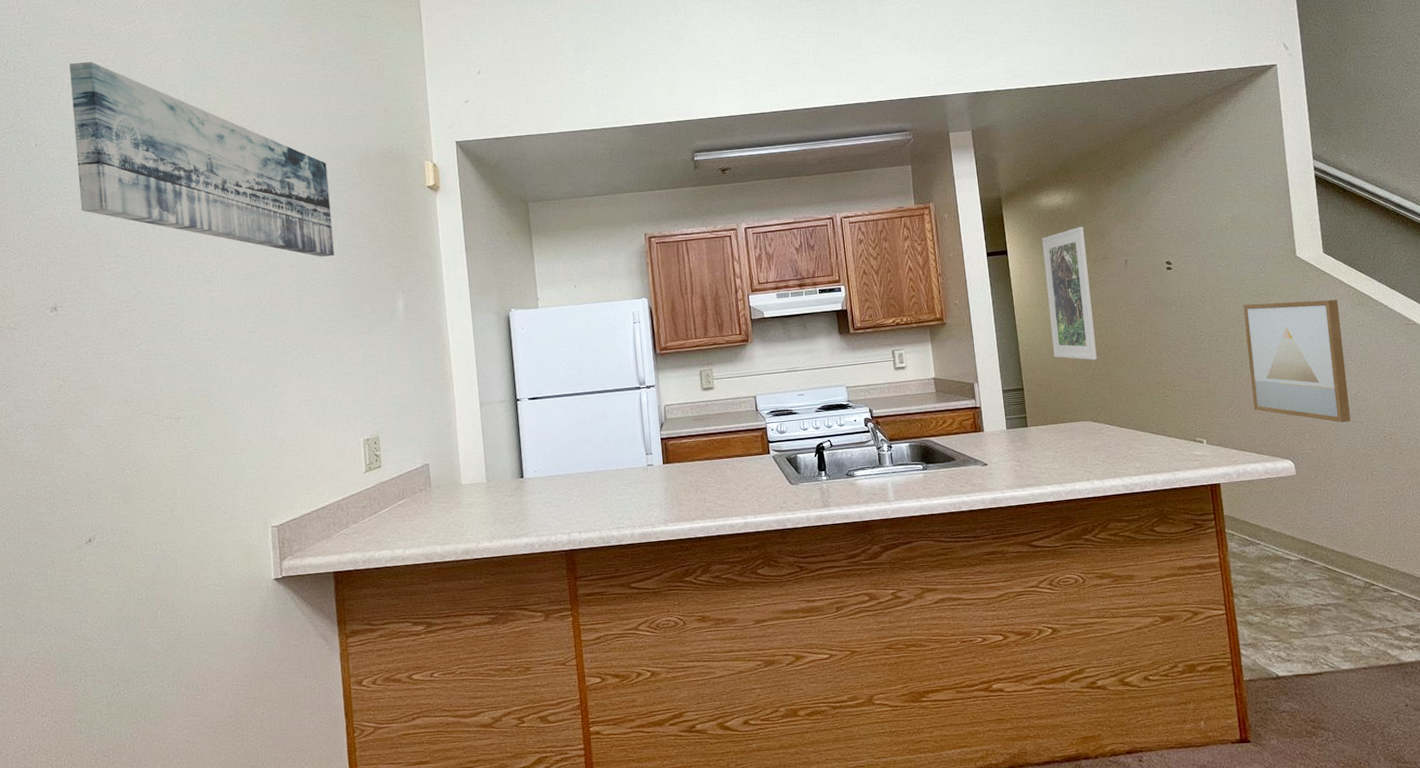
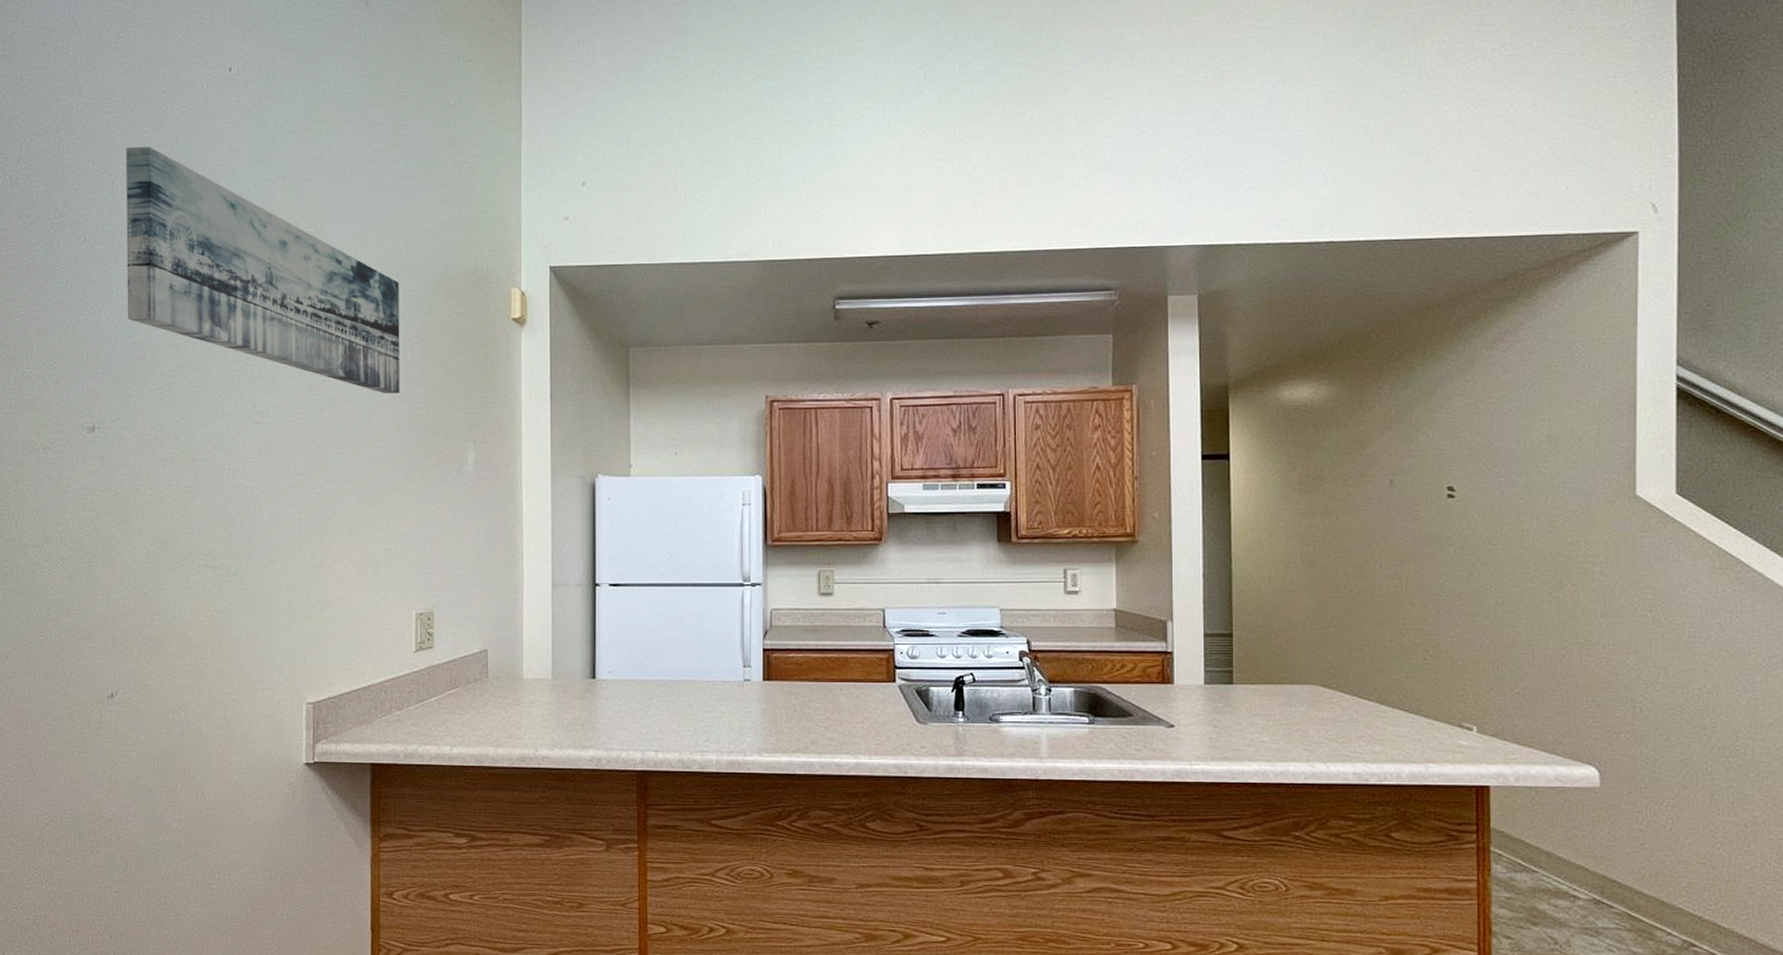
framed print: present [1041,226,1097,360] -> none [1278,431,1338,607]
wall art: present [1243,299,1351,423] -> none [1549,554,1690,725]

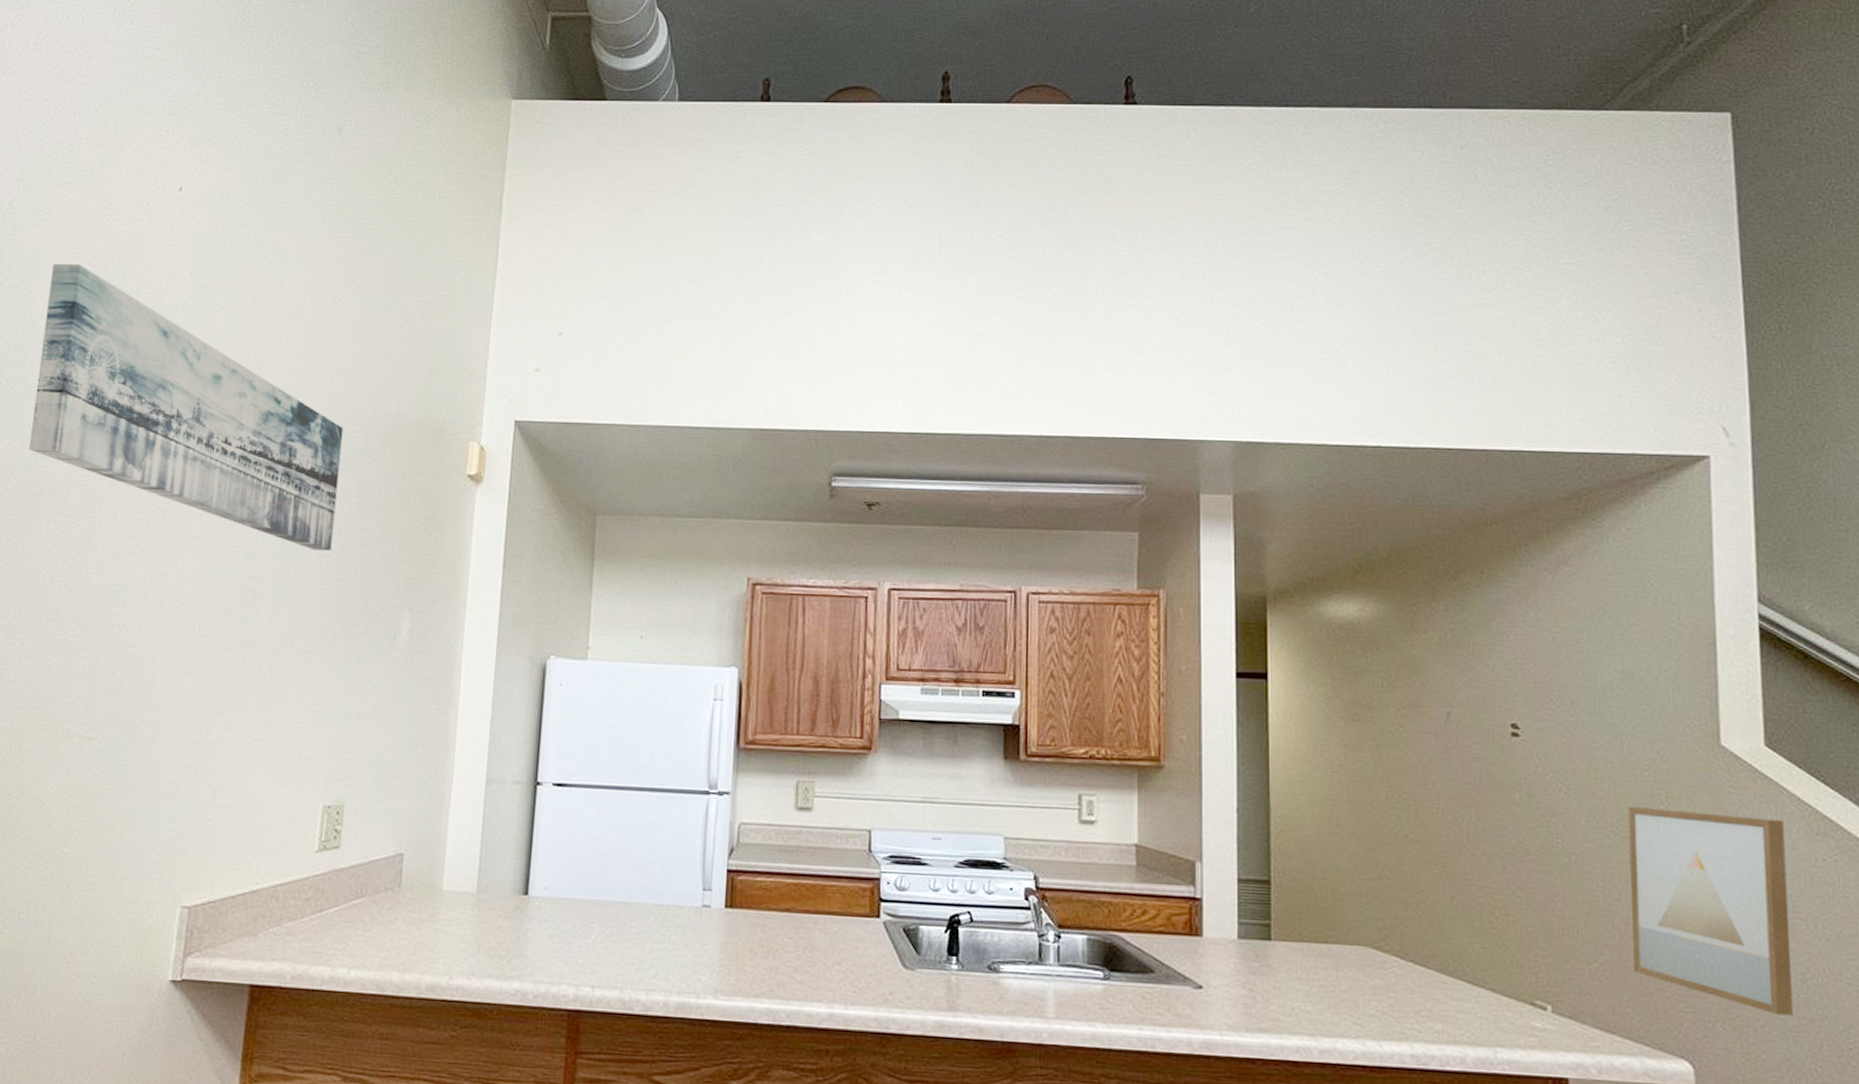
wall art: none [1549,554,1690,725] -> present [1628,807,1793,1016]

